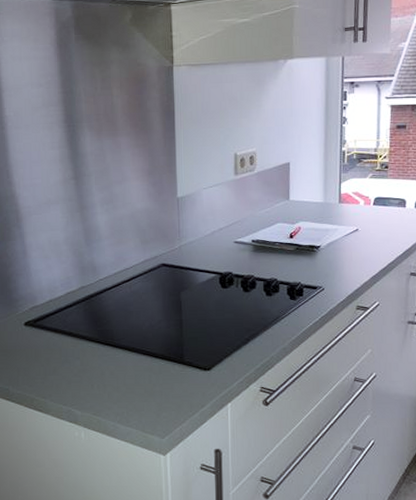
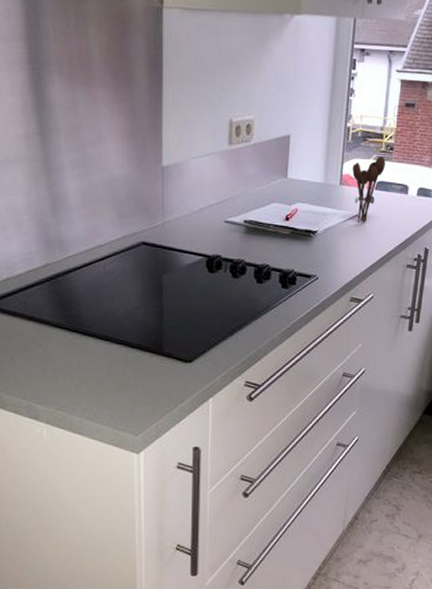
utensil holder: none [350,175,381,237] -> present [352,156,385,224]

